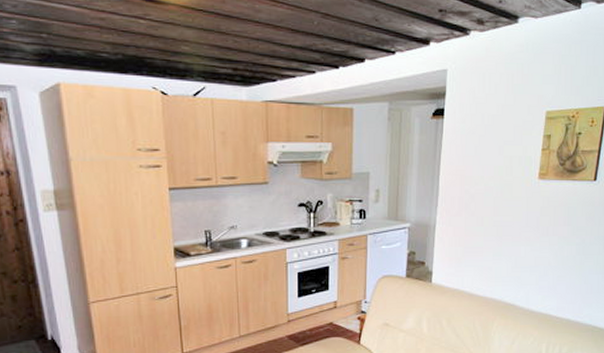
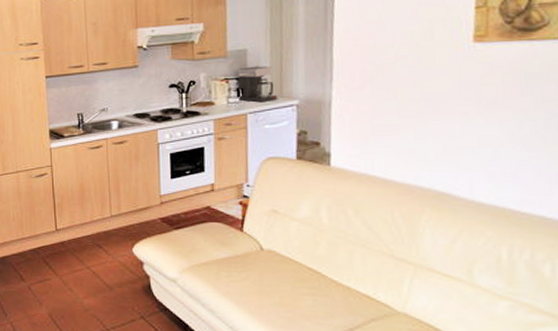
coffee maker: none [361,189,394,225] -> present [238,66,278,103]

